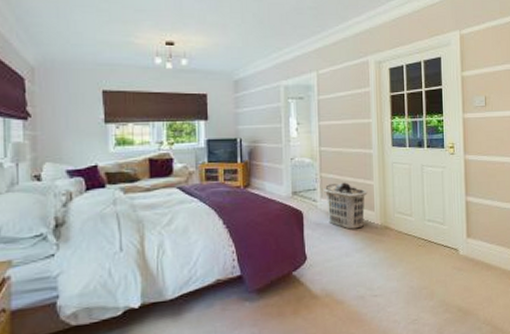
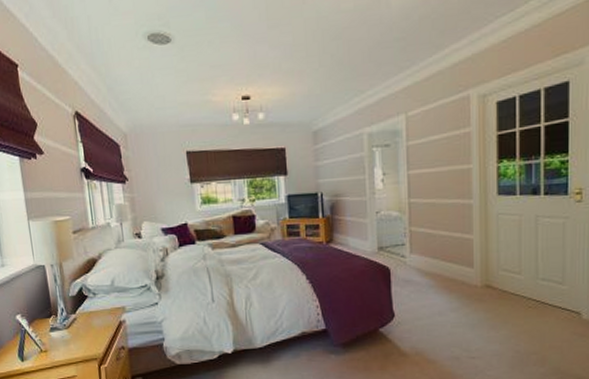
clothes hamper: present [324,182,368,229] -> none [414,236,466,287]

